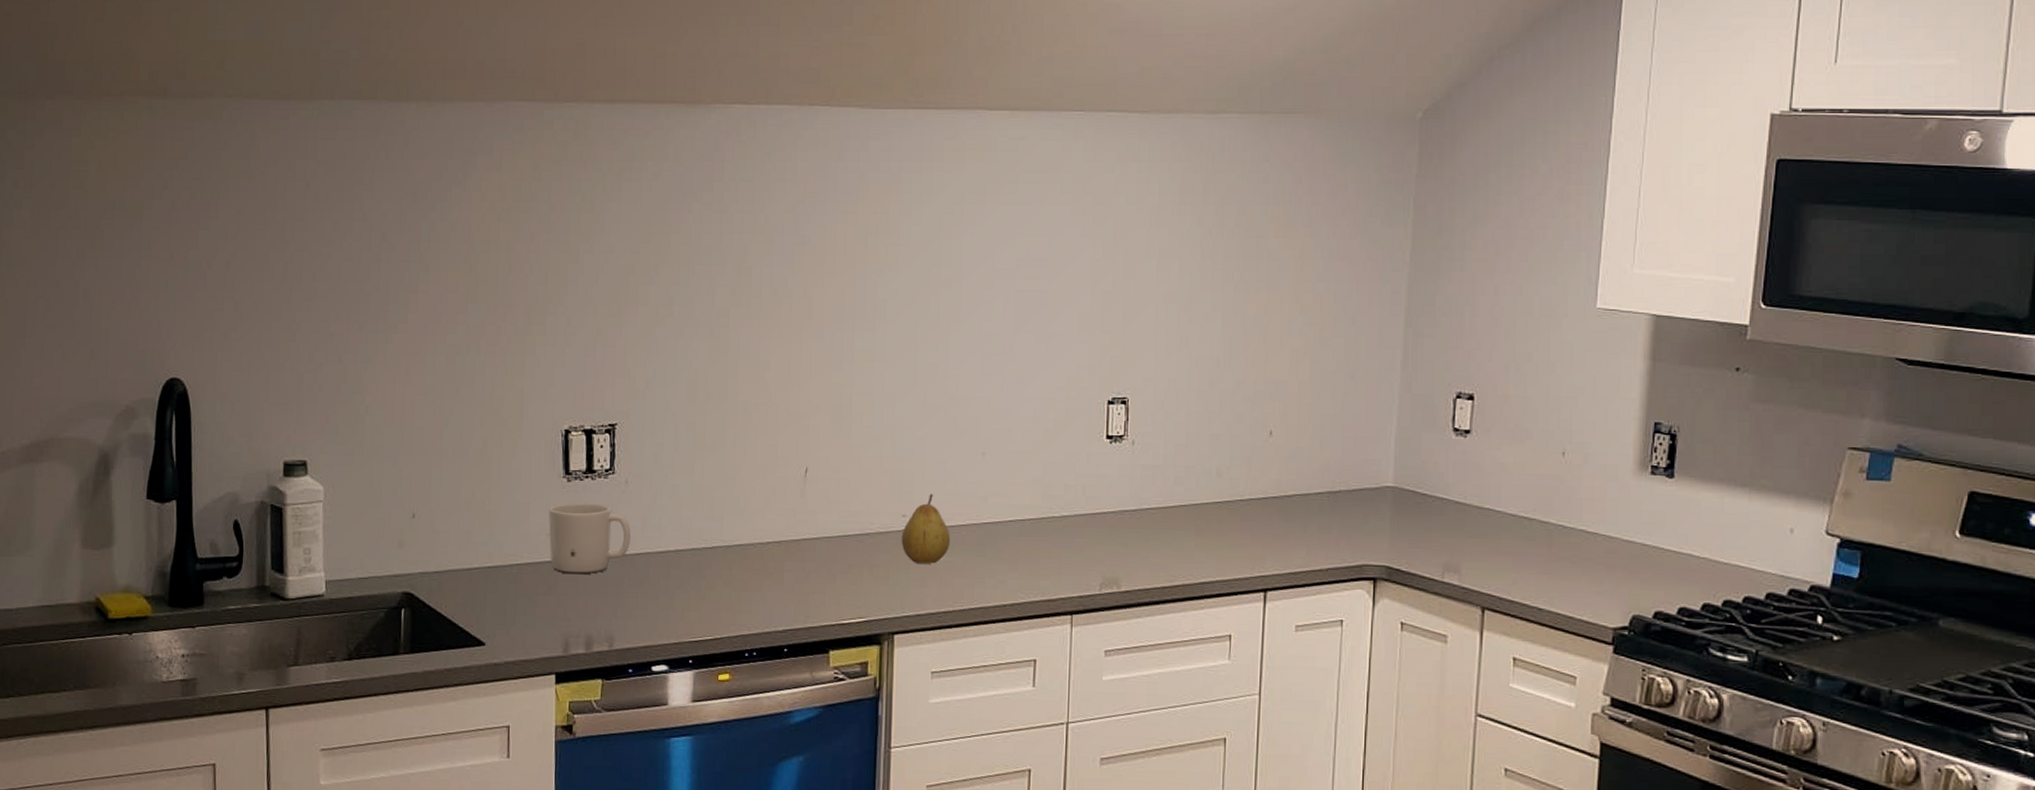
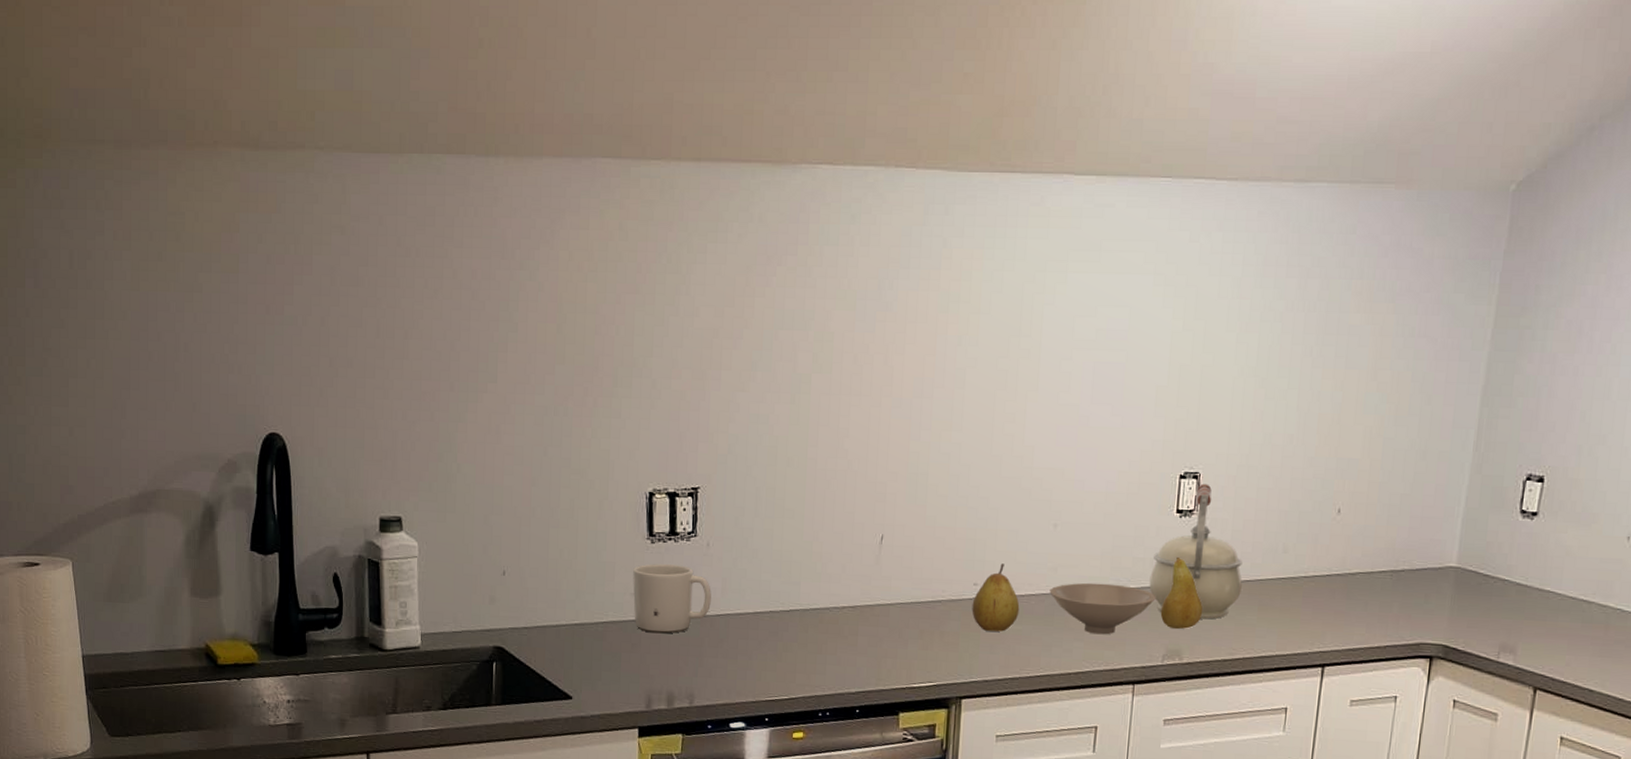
bowl: none [980,511,1090,565] -> present [1049,582,1156,635]
kettle: none [1082,409,1177,546] -> present [1149,483,1243,620]
fruit: none [1095,483,1138,556] -> present [1160,556,1202,629]

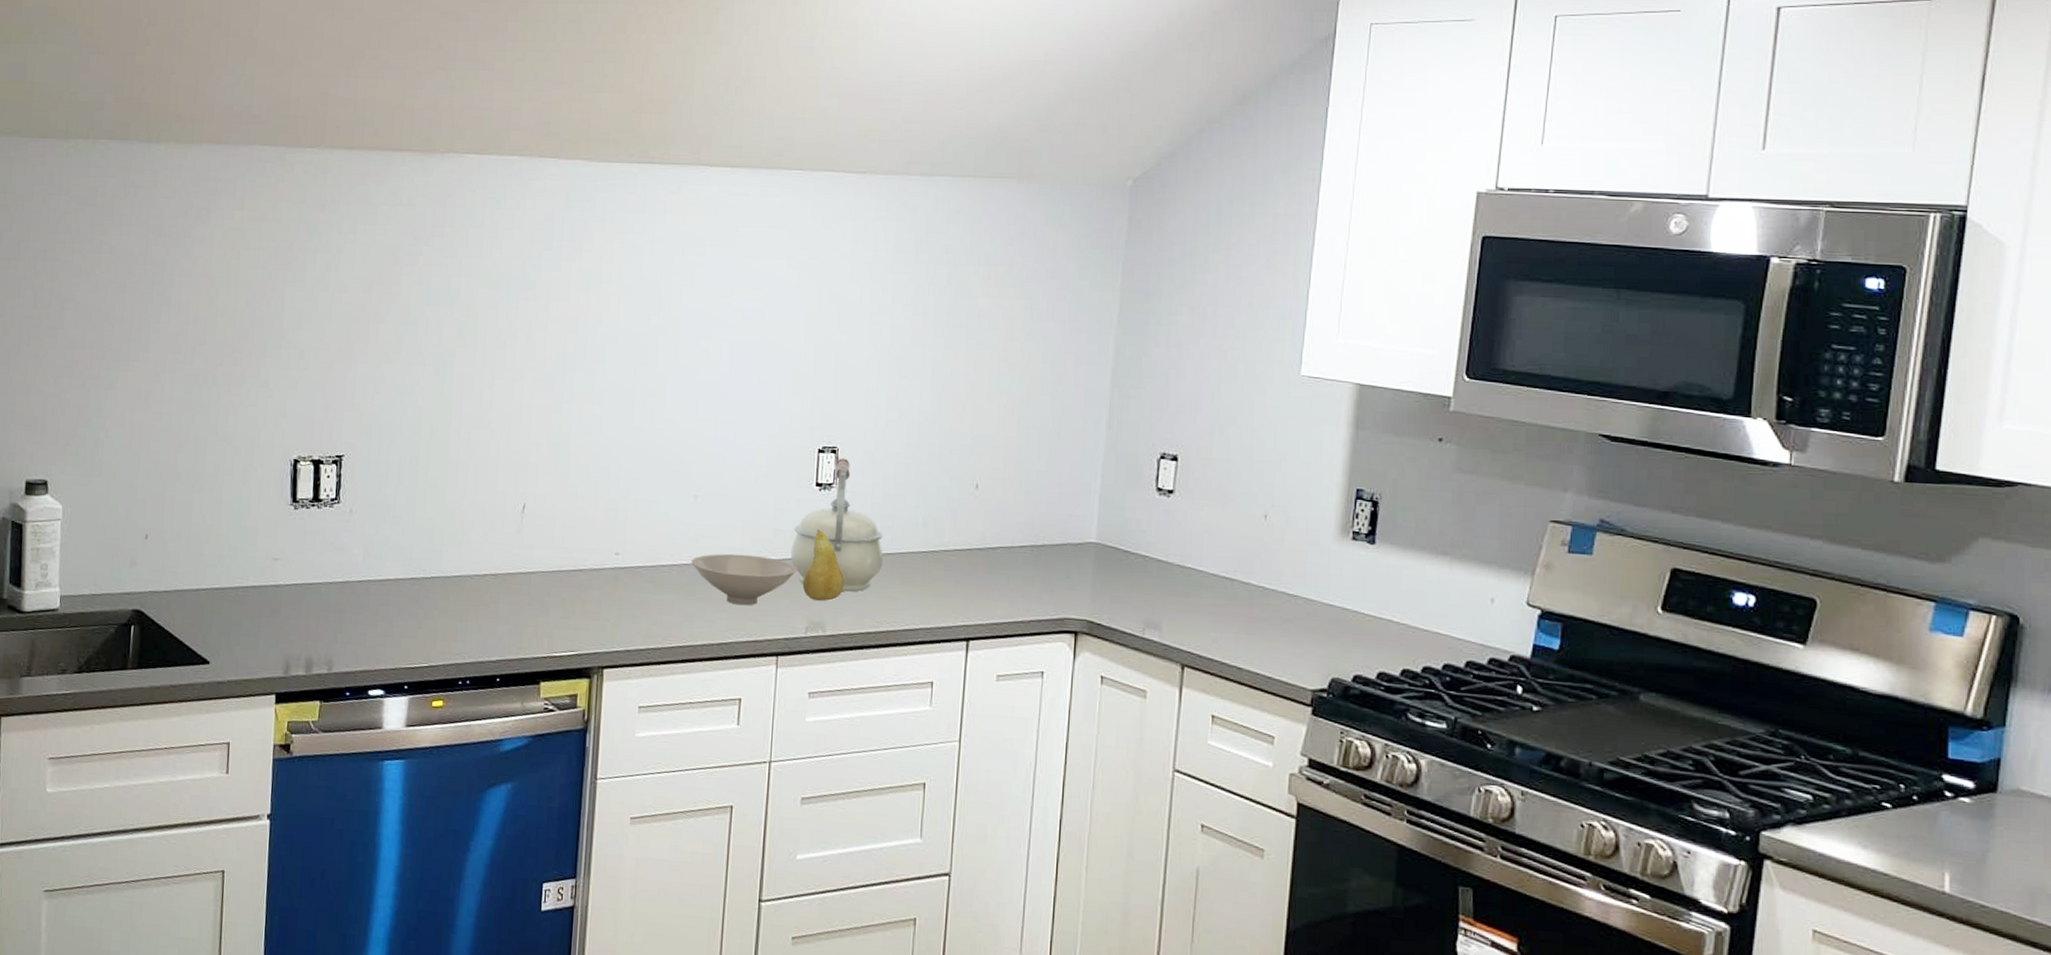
mug: present [633,564,711,634] -> none [274,529,353,600]
fruit: present [972,563,1020,632] -> none [613,534,662,601]

